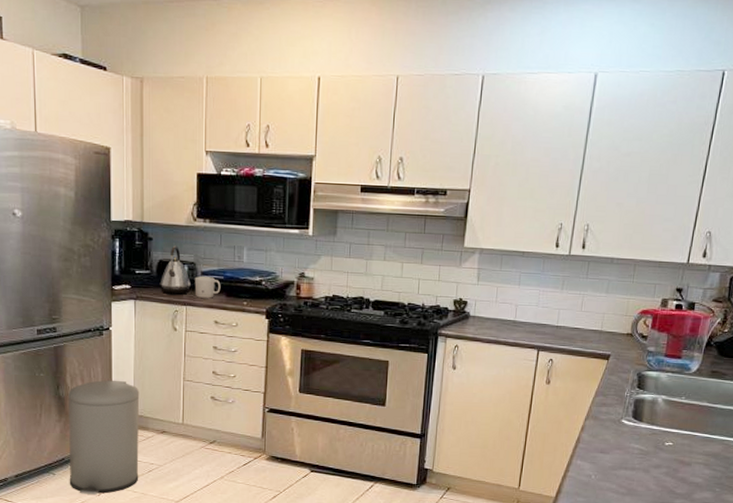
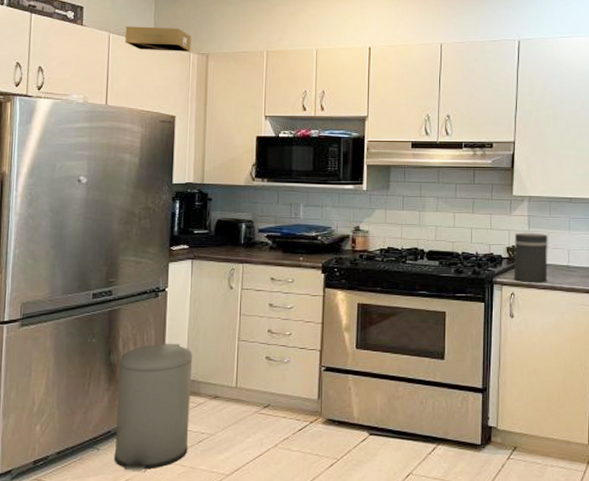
box: none [50,42,124,75] -> present [125,26,192,52]
kettle: present [159,245,191,295] -> none [217,205,248,254]
mug: present [194,276,221,298] -> none [251,234,278,255]
cylinder: none [458,285,497,336] -> present [513,232,548,282]

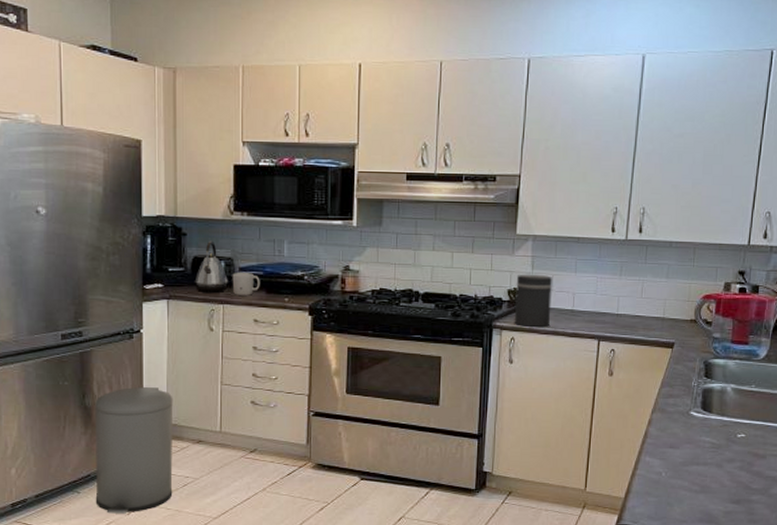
box: present [125,26,192,52] -> none [78,33,155,65]
kettle: none [217,205,248,254] -> present [194,240,228,294]
mug: none [251,234,278,255] -> present [232,273,260,295]

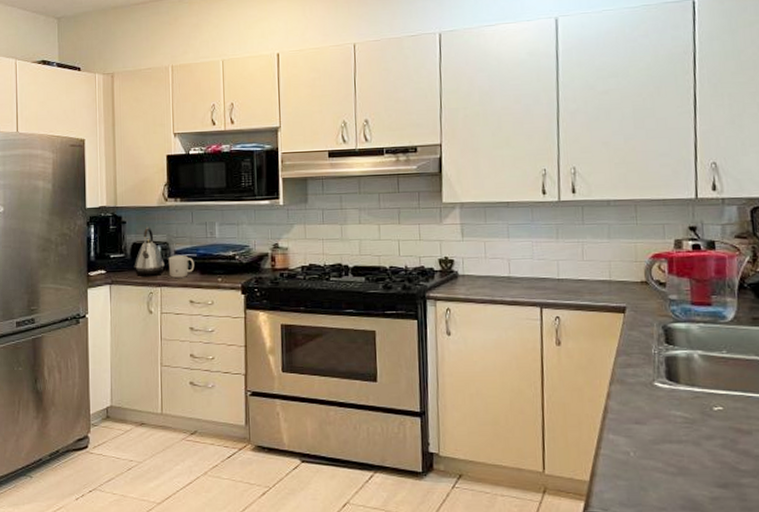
pedal bin: present [95,386,173,514] -> none [46,370,118,499]
cylinder: present [514,274,552,327] -> none [446,241,487,296]

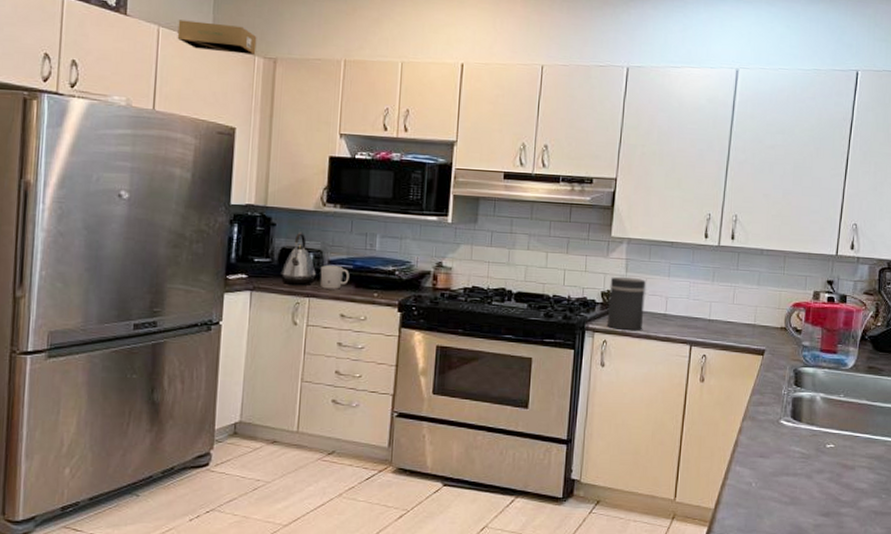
box: none [31,49,96,75] -> present [177,20,257,55]
cylinder: none [446,241,487,296] -> present [606,276,646,330]

